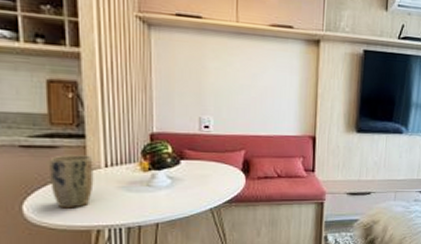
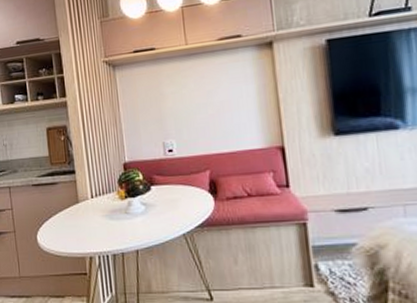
plant pot: present [49,155,94,209] -> none [52,188,84,237]

